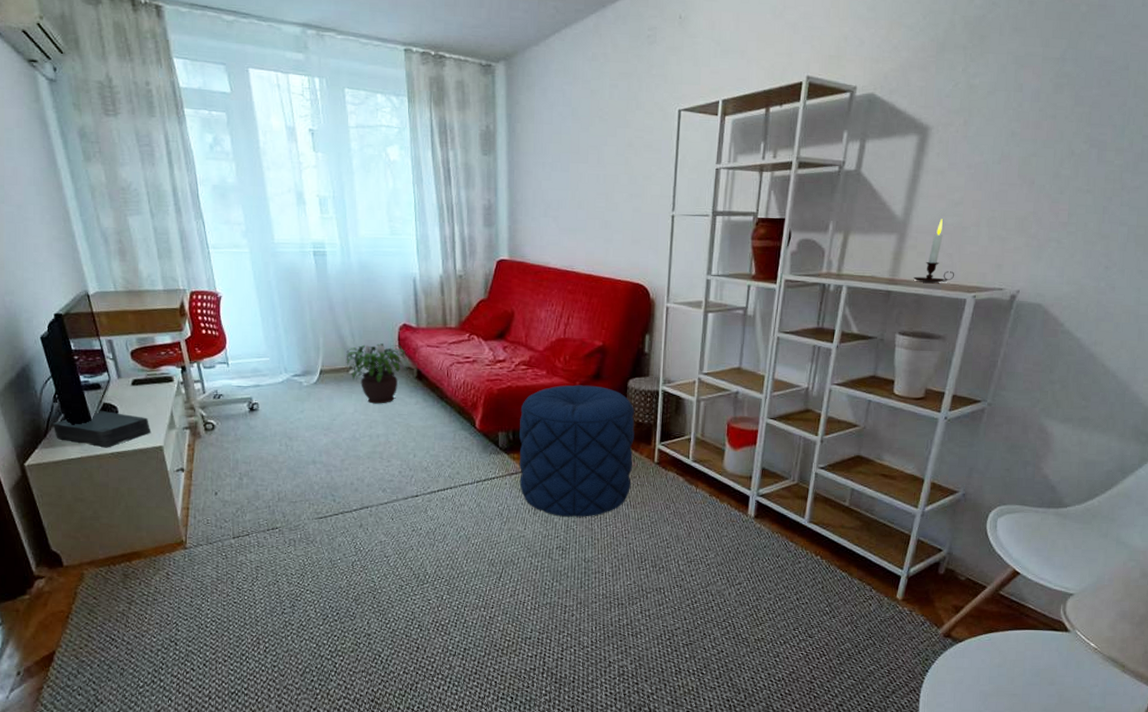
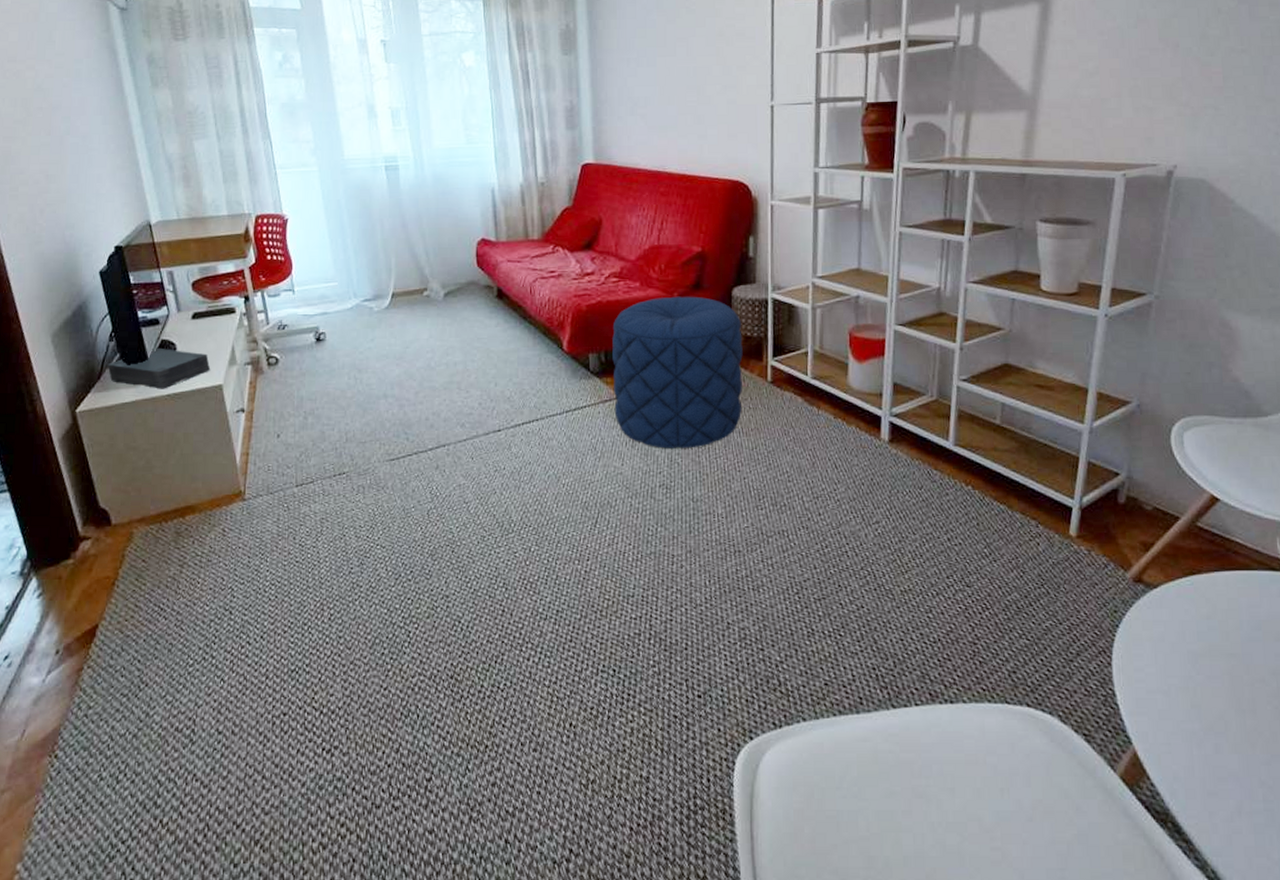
potted flower: present [346,343,407,404] -> none [420,261,486,328]
candle: present [913,219,955,283] -> none [1050,91,1099,162]

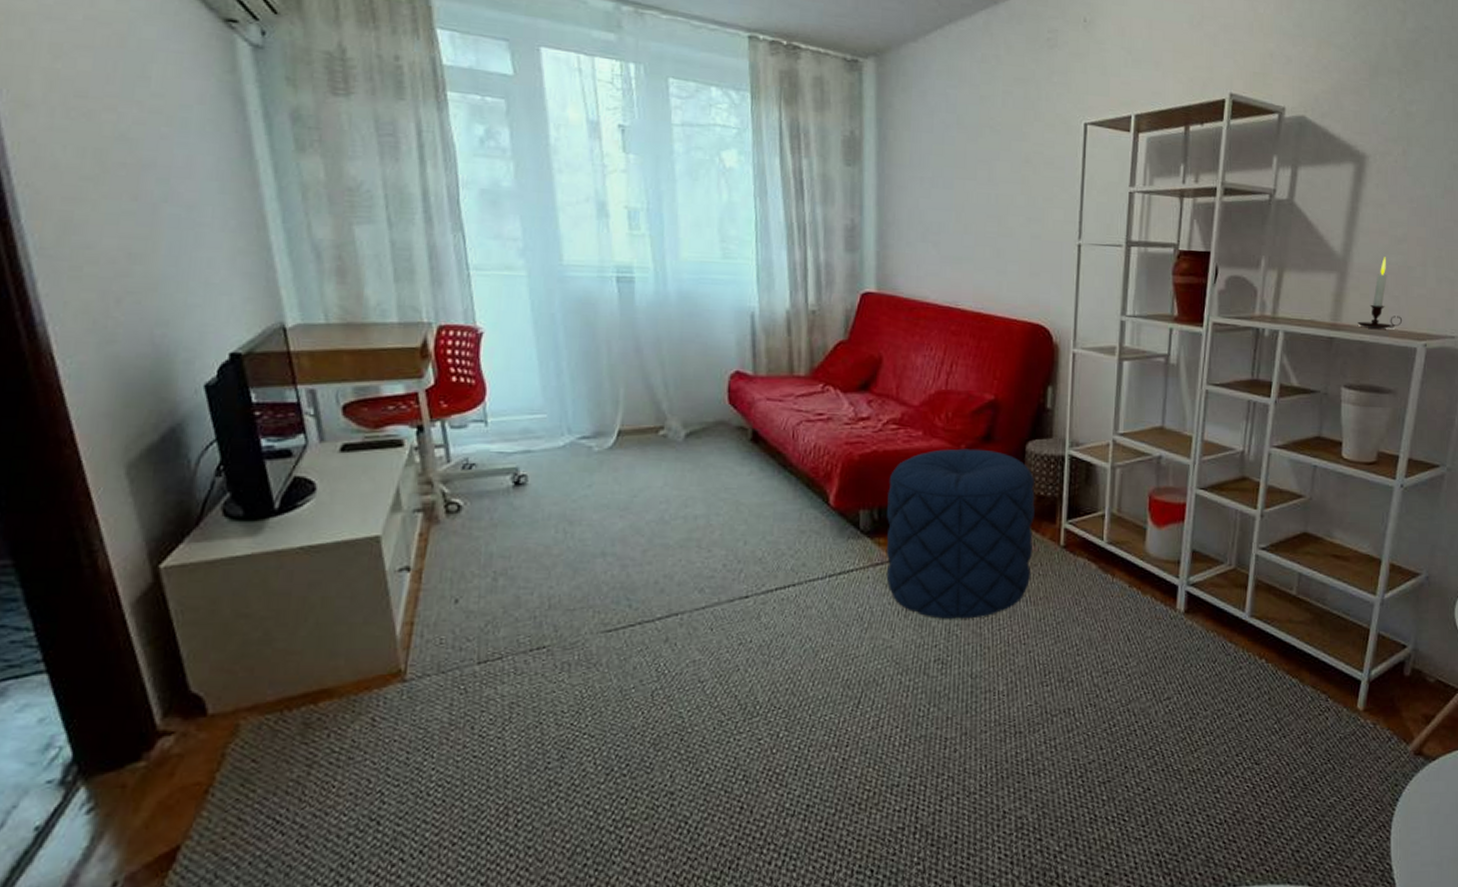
game console: present [107,347,211,389] -> none [210,486,365,540]
candle: none [1050,91,1099,162] -> present [1357,257,1403,329]

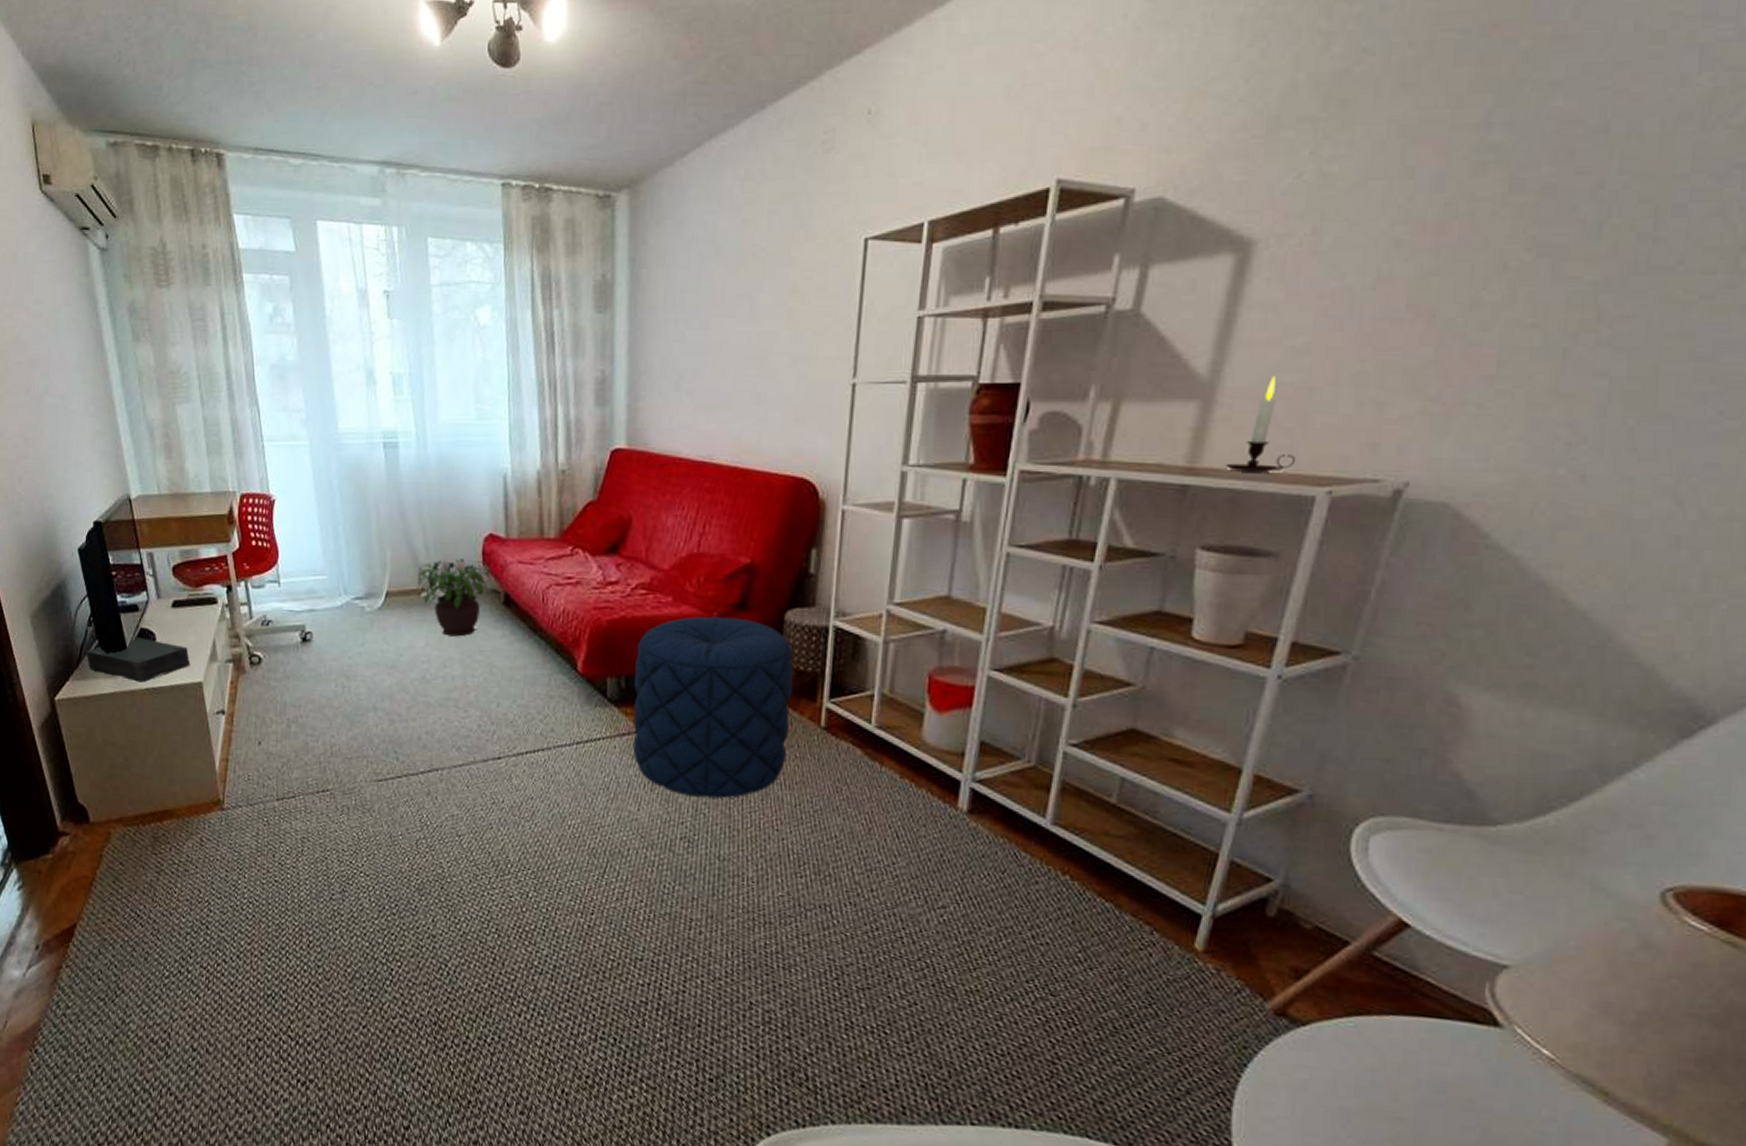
game console: none [210,486,365,540] -> present [85,636,191,682]
potted flower: none [655,396,739,475] -> present [417,559,492,637]

